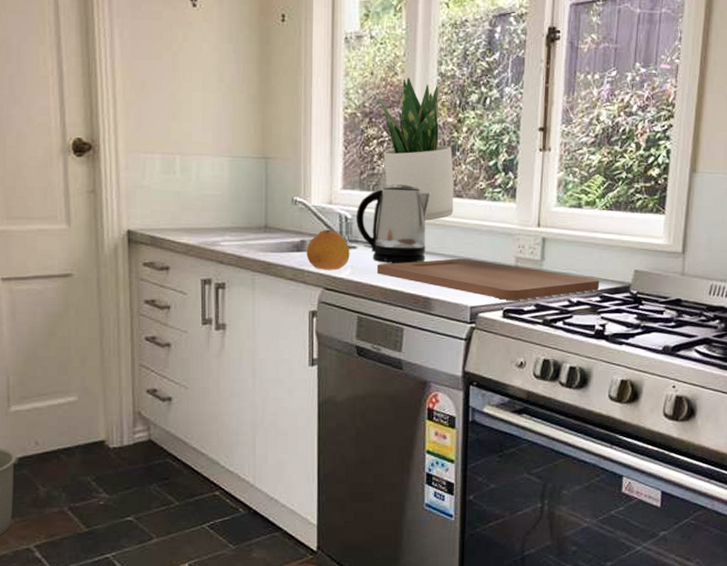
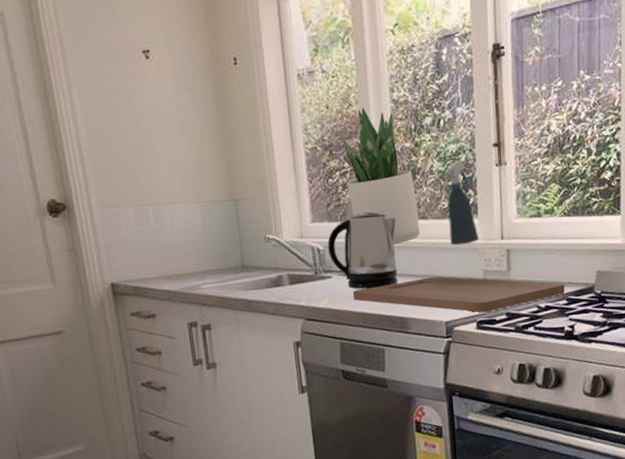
fruit: present [306,229,350,270] -> none [284,262,326,302]
spray bottle: none [484,140,515,229] -> present [446,159,479,246]

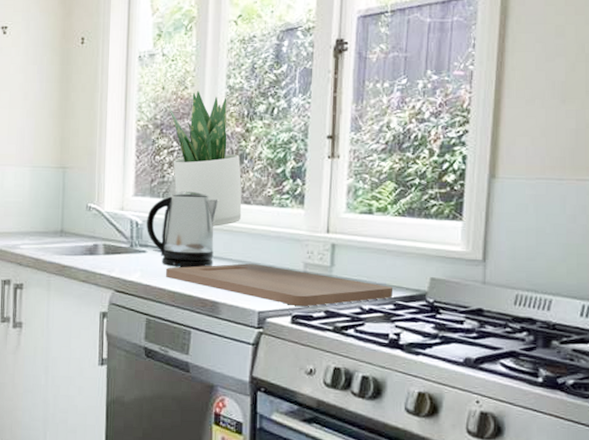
spray bottle: present [446,159,479,246] -> none [272,148,303,234]

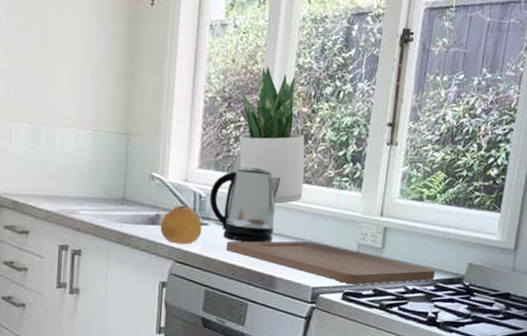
fruit: none [98,234,140,273] -> present [160,205,202,245]

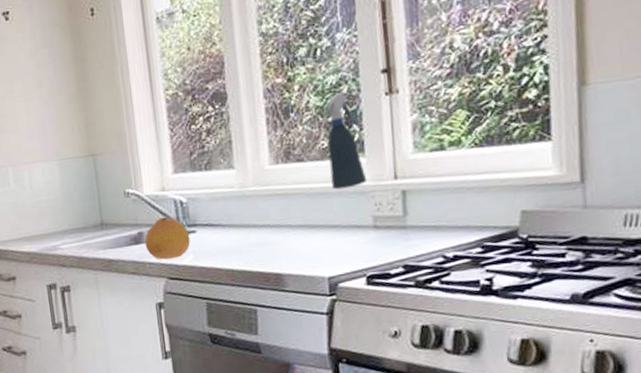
kettle: present [210,166,282,243] -> none [191,157,272,243]
cutting board: present [225,241,436,285] -> none [219,225,479,266]
planter: present [236,67,305,204] -> none [195,45,296,192]
spray bottle: none [330,132,359,216] -> present [325,91,367,190]

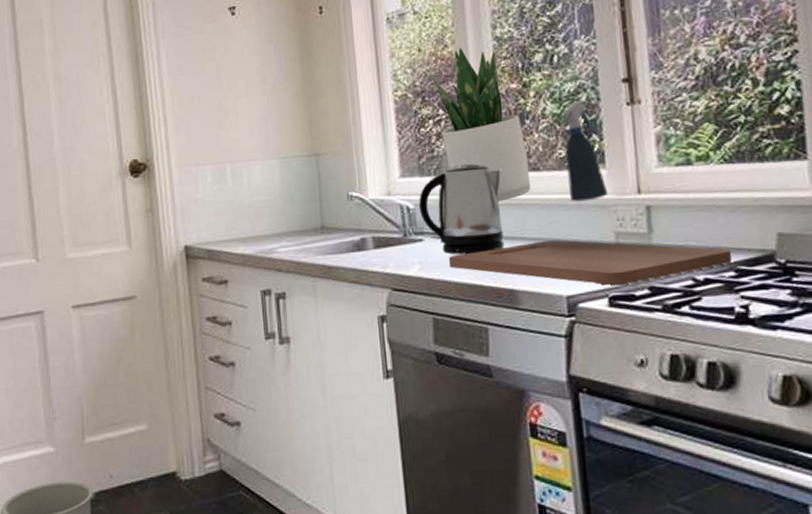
fruit: present [144,217,190,260] -> none [368,223,417,269]
kettle: none [191,157,272,243] -> present [419,163,505,254]
planter: none [195,45,296,192] -> present [426,48,532,202]
cutting board: none [219,225,479,266] -> present [448,240,732,286]

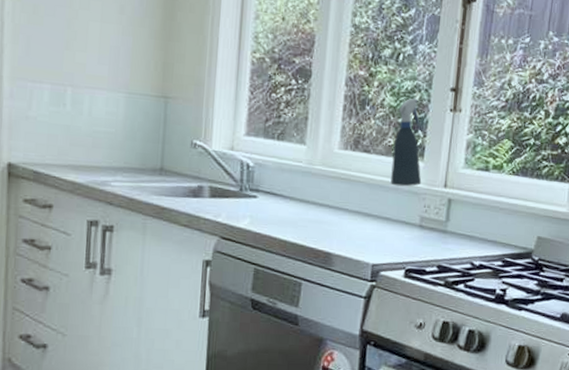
kettle: present [419,163,505,254] -> none [258,133,337,217]
planter: present [426,48,532,202] -> none [286,26,362,174]
cutting board: present [448,240,732,286] -> none [276,214,503,261]

